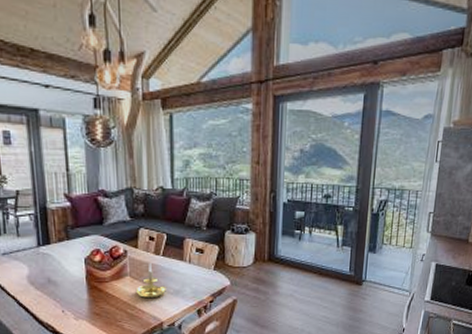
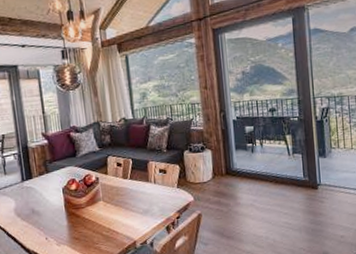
candle holder: present [136,263,167,299] -> none [109,187,137,220]

